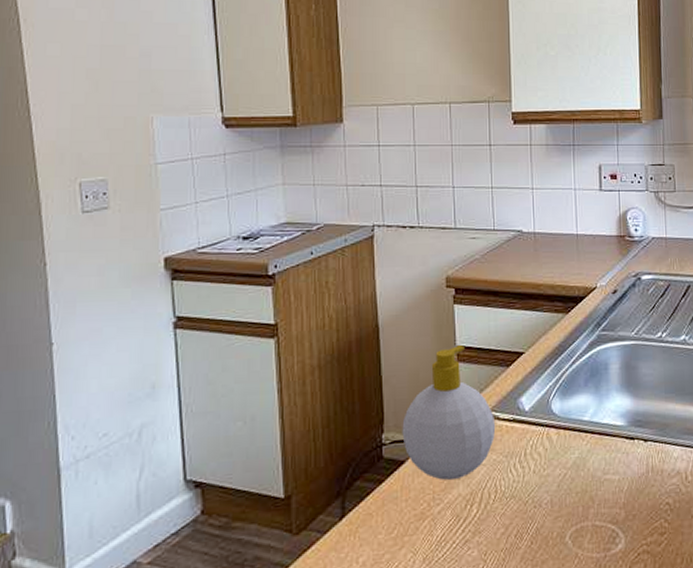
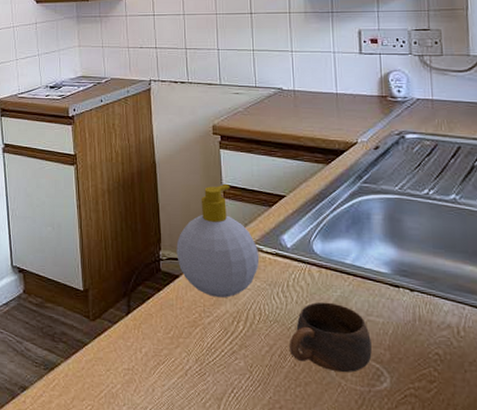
cup: none [526,466,608,542] -> present [290,302,372,373]

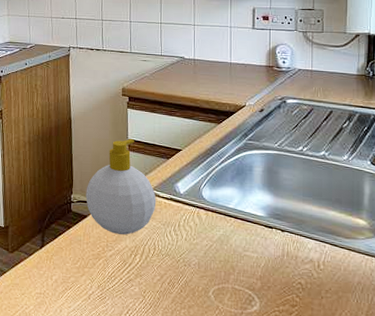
cup: present [290,302,372,373] -> none [178,239,246,298]

